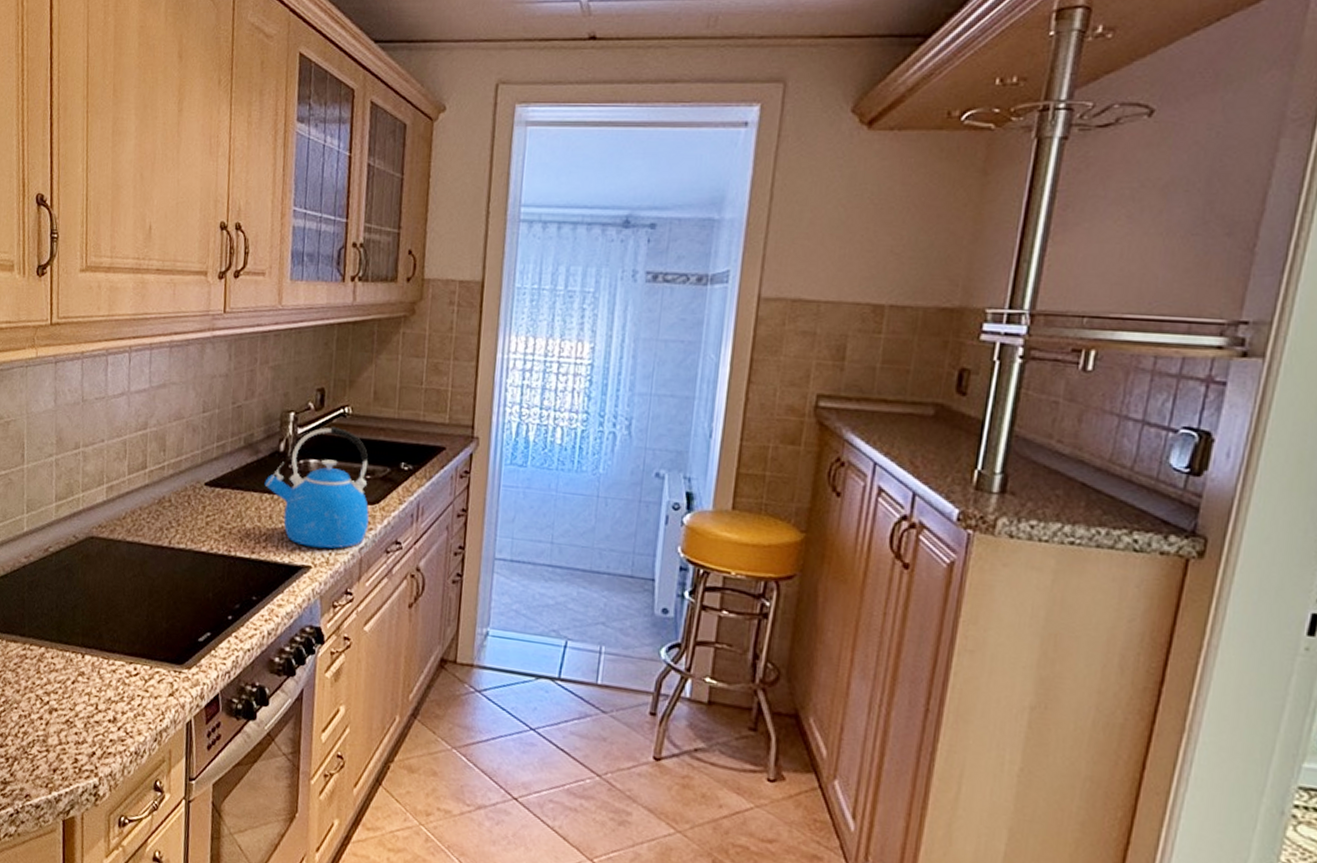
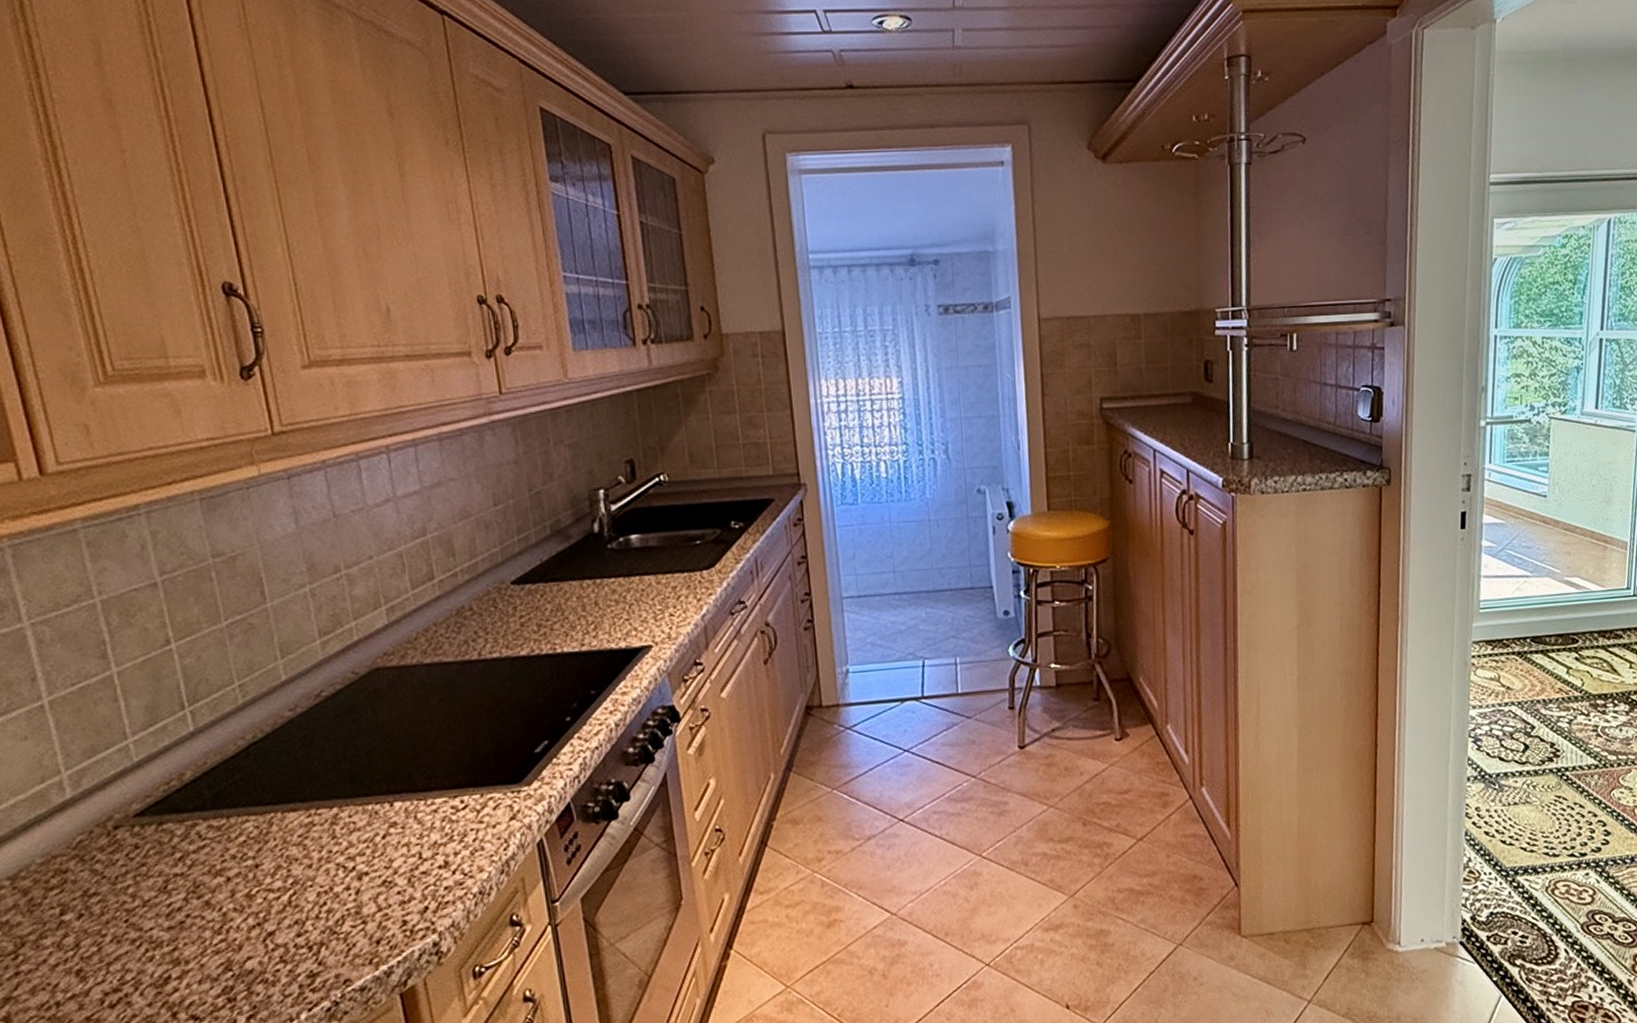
kettle: present [264,426,369,549] -> none [582,496,707,626]

